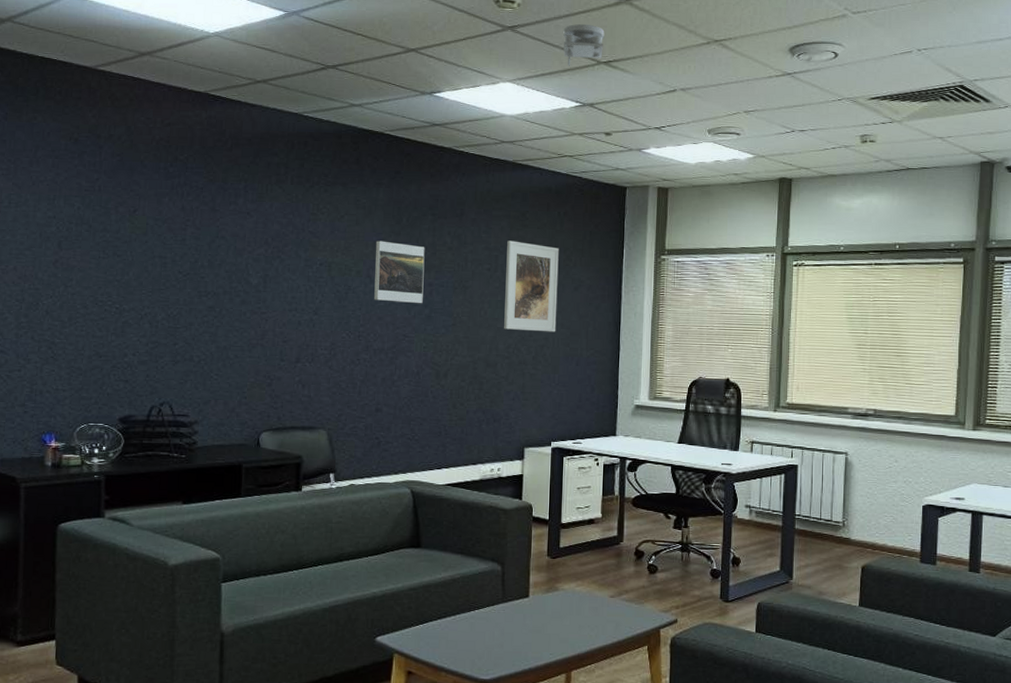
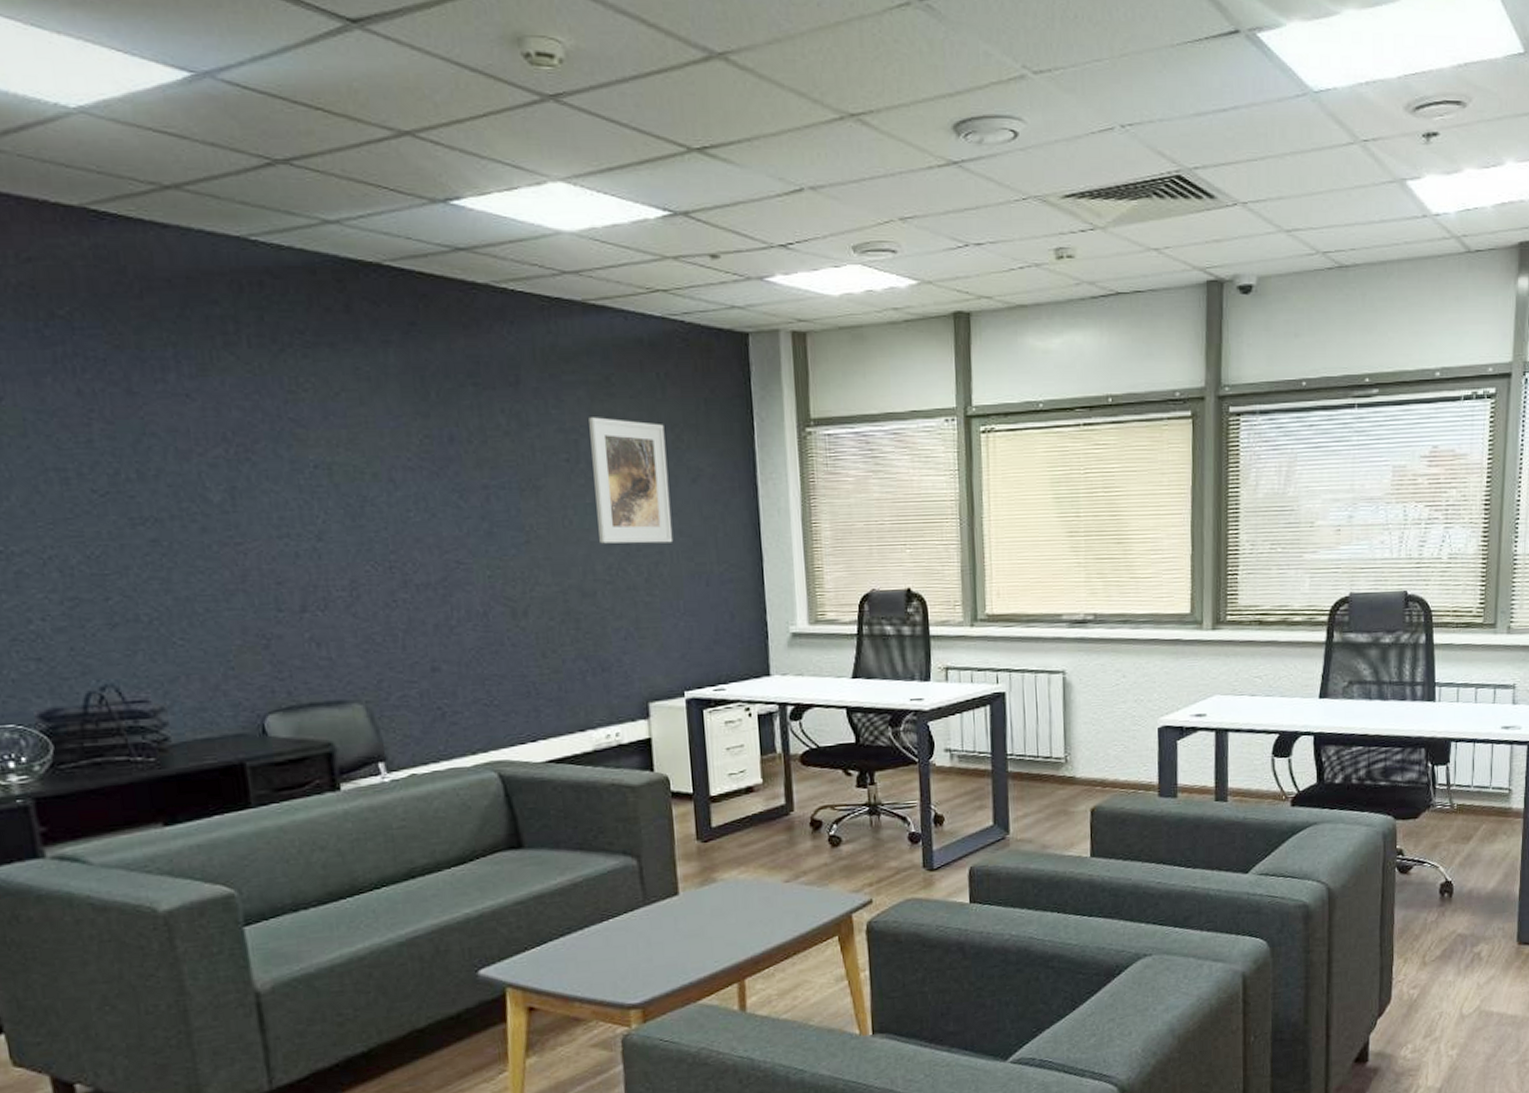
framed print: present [374,241,425,304] -> none [394,427,478,516]
smoke detector: present [563,23,605,67] -> none [632,90,694,157]

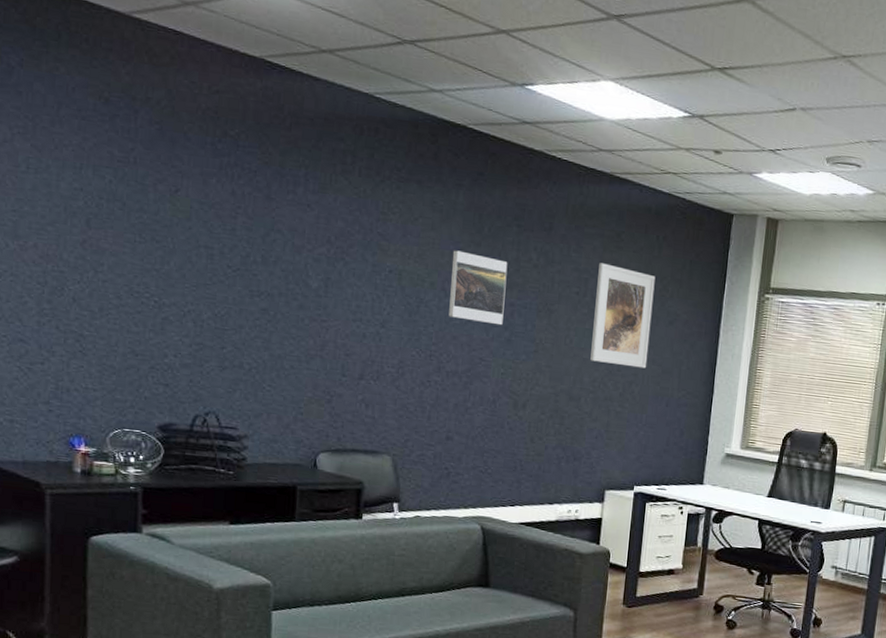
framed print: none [394,427,478,516] -> present [448,250,508,326]

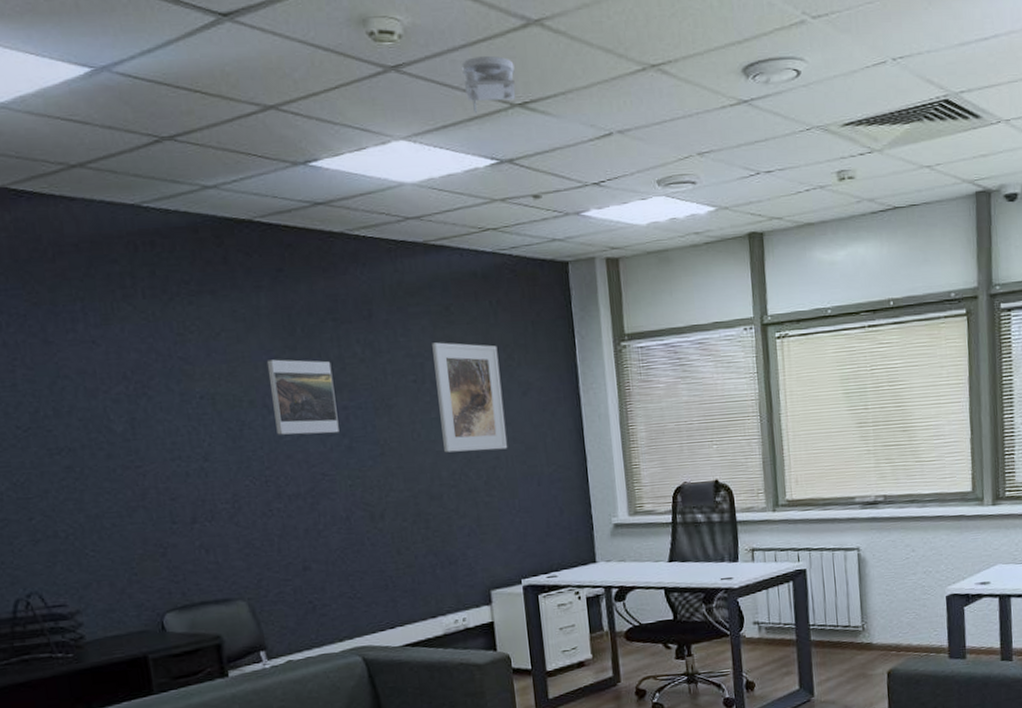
smoke detector: none [674,20,722,70] -> present [461,55,516,114]

